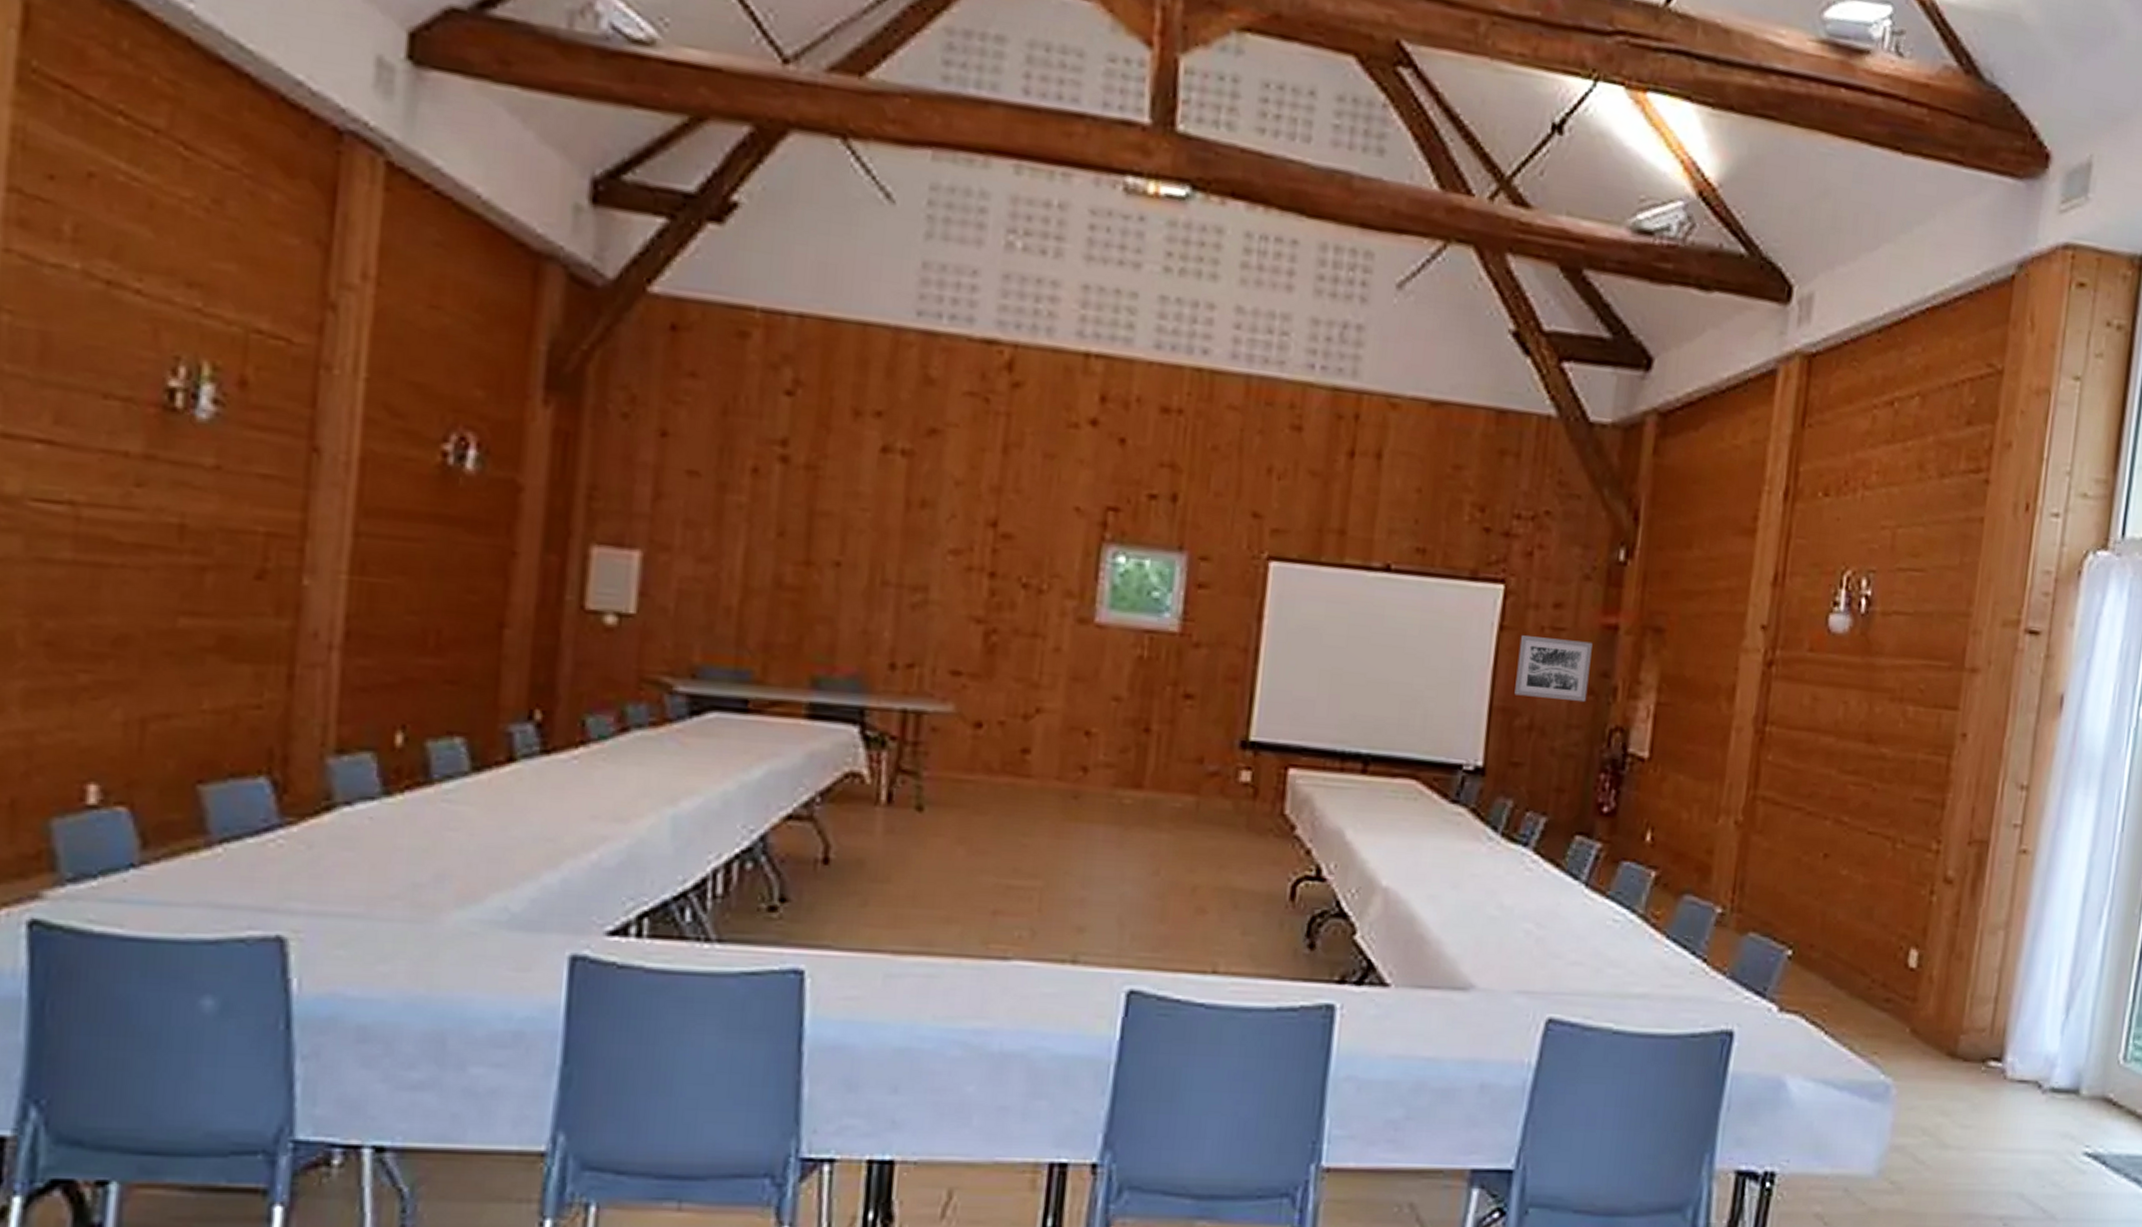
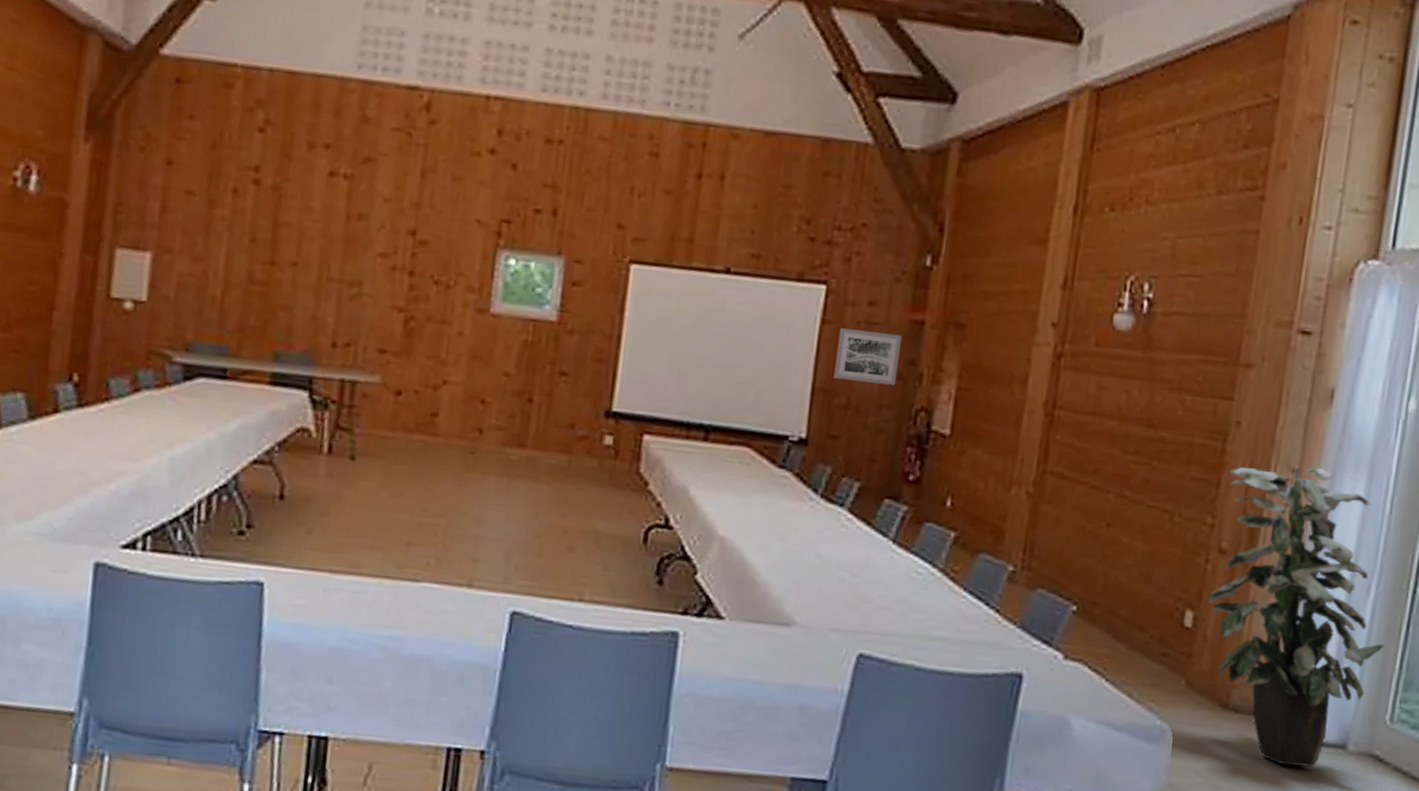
indoor plant: none [1933,783,2117,1117] -> present [1208,467,1385,768]

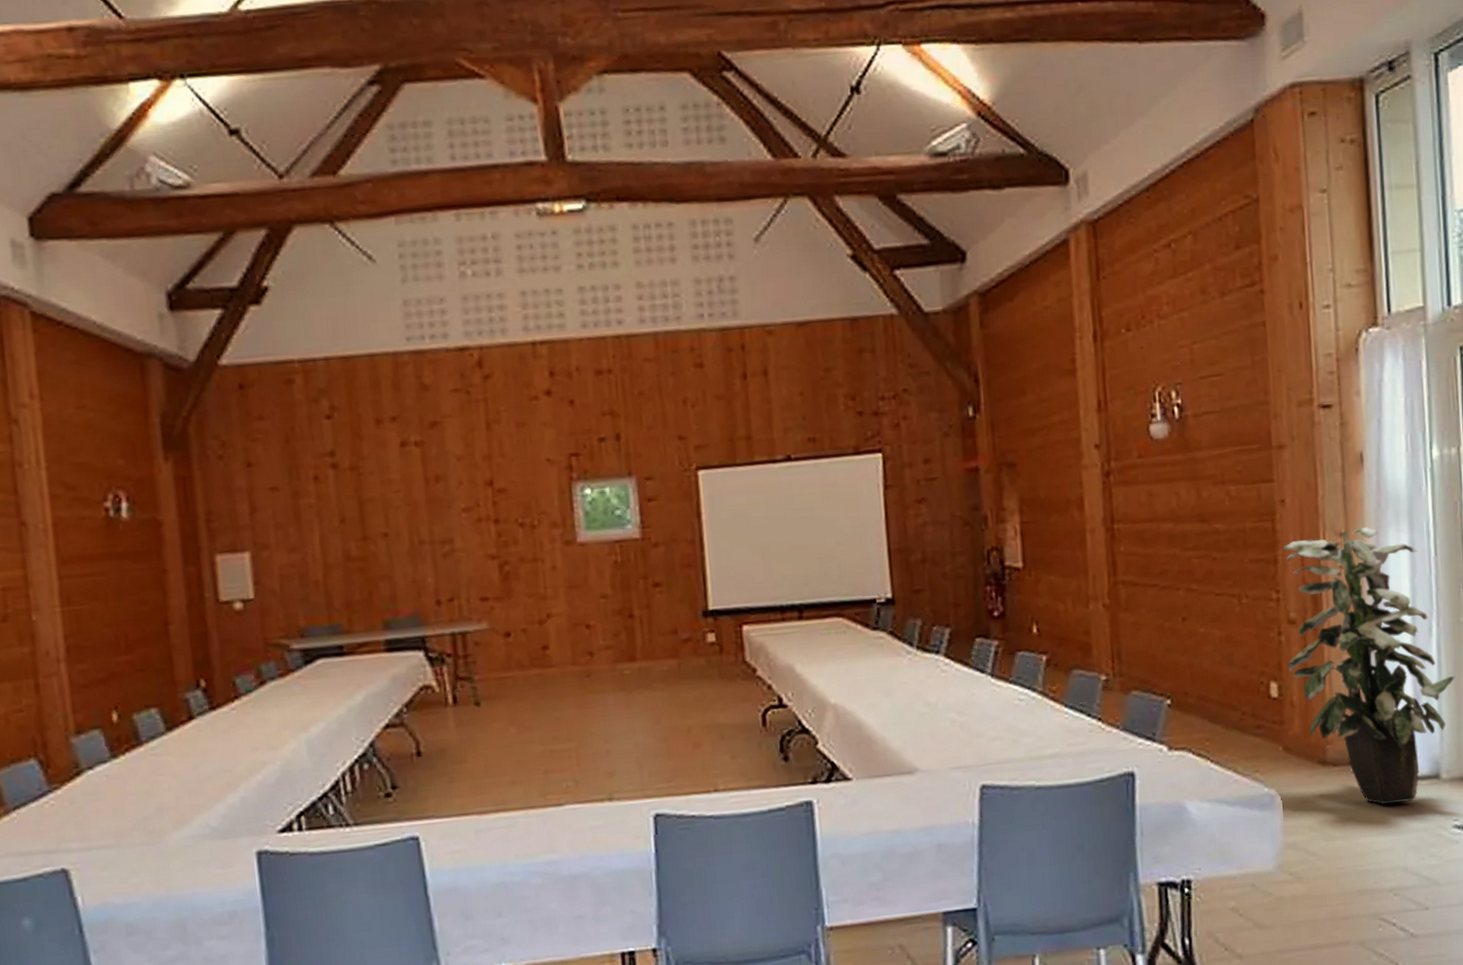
wall art: present [833,328,902,385] -> none [902,485,964,537]

